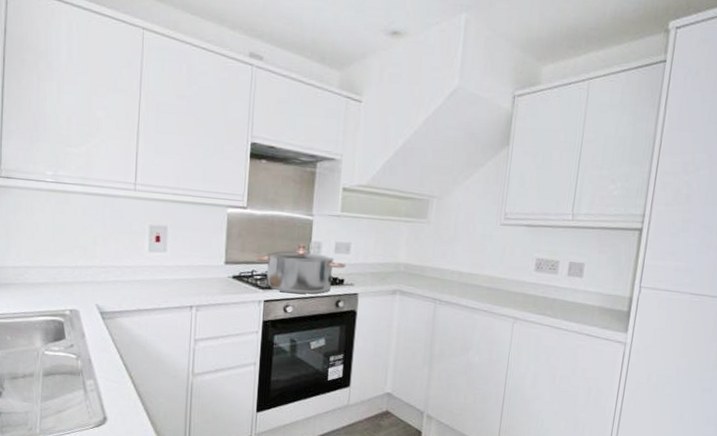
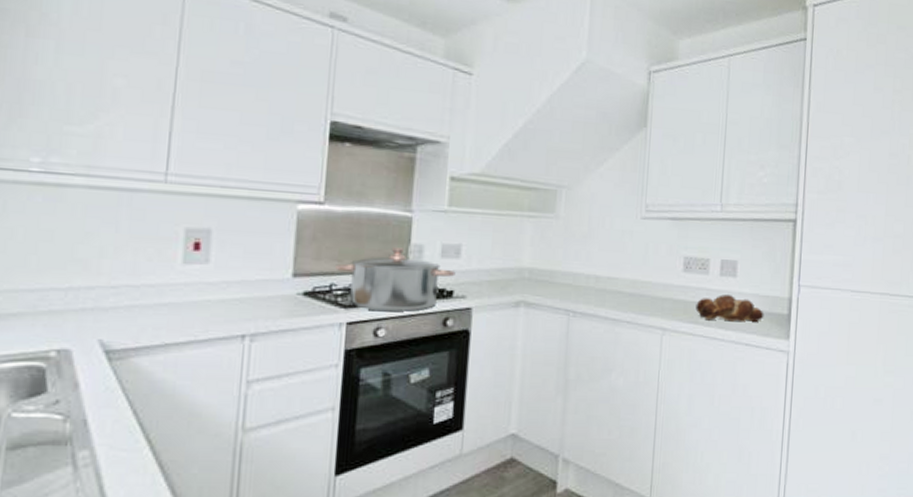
bread loaf: none [544,292,606,316] -> present [695,294,764,322]

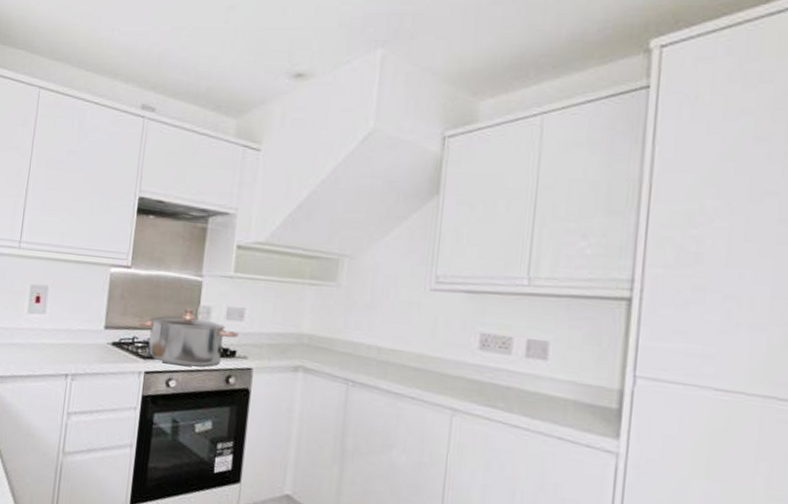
bread loaf: present [695,294,764,322] -> none [493,378,584,414]

